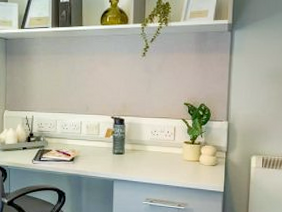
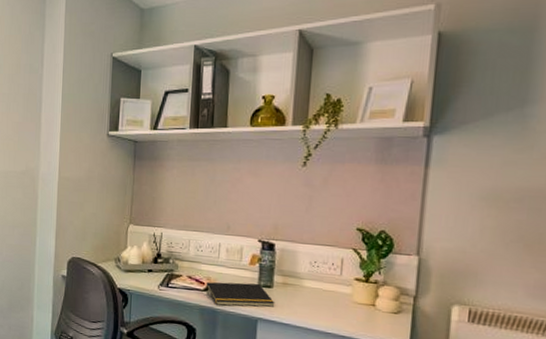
notepad: none [71,151,127,172] -> present [205,282,275,307]

